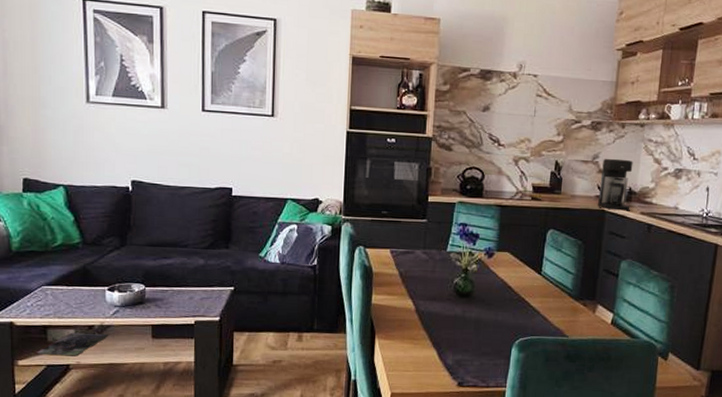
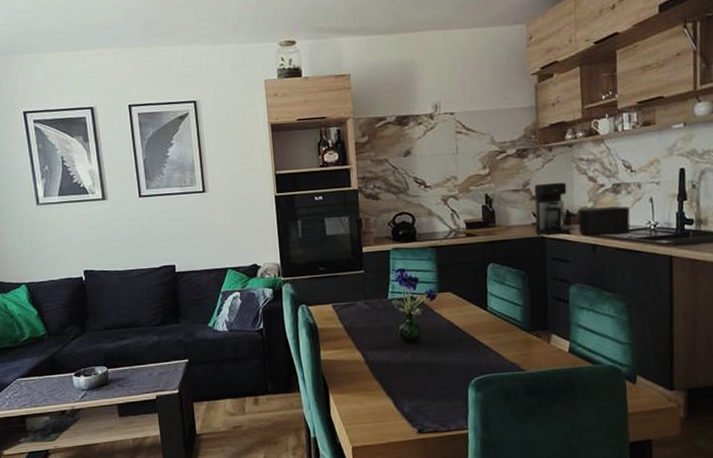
toaster: none [637,188,687,218] -> present [578,206,631,236]

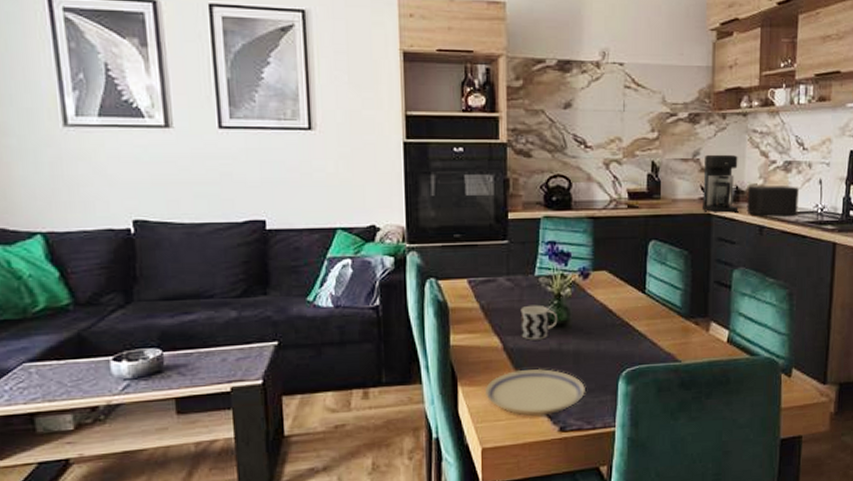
magazine: present [18,417,79,443] -> none [21,415,118,451]
plate: none [351,378,439,420] -> present [484,368,585,417]
cup: none [378,323,411,354] -> present [520,304,558,340]

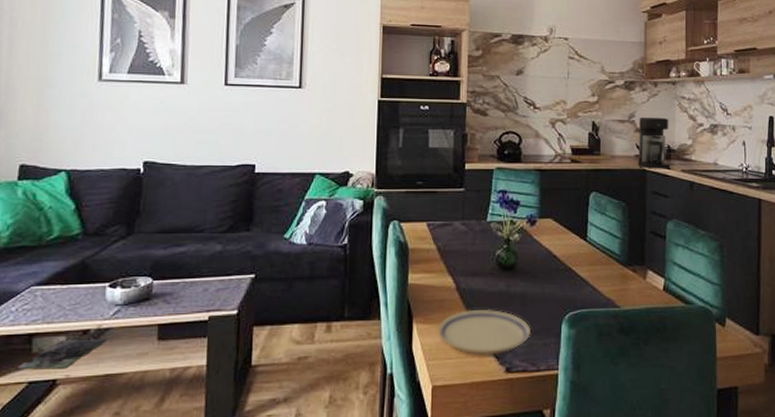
magazine: none [21,415,118,451] -> present [16,338,105,370]
cup: present [520,304,558,340] -> none [473,248,507,282]
toaster: present [746,186,799,217] -> none [678,146,725,174]

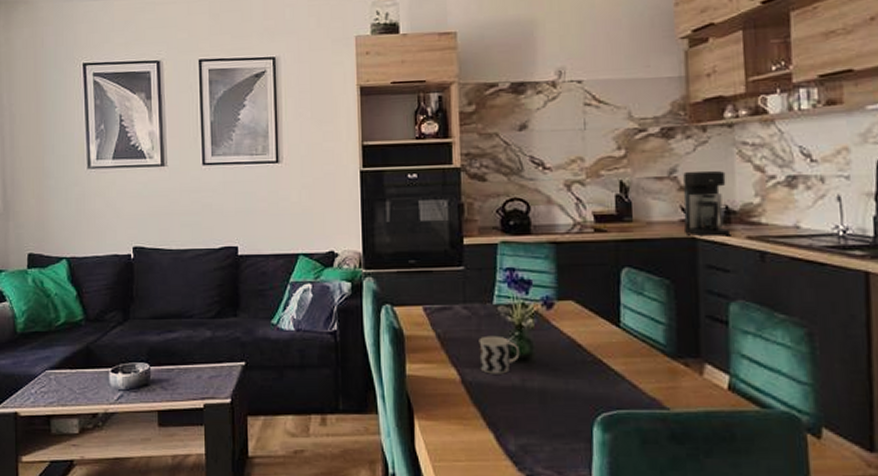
magazine: present [16,338,105,370] -> none [39,422,112,450]
plate: present [437,308,531,357] -> none [442,405,554,461]
cup: none [473,248,507,282] -> present [478,335,520,374]

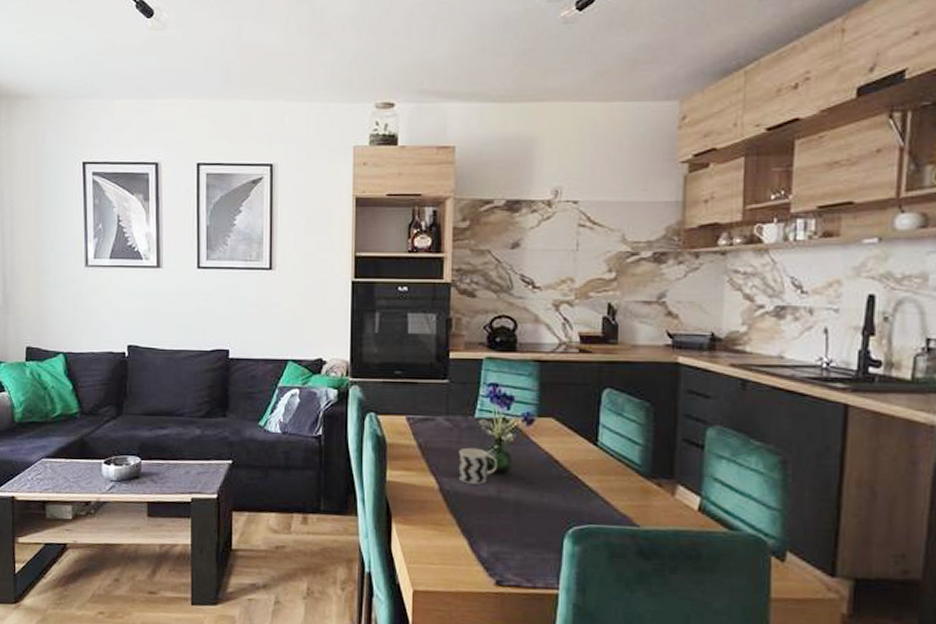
coffee maker: present [683,170,731,237] -> none [667,296,715,363]

